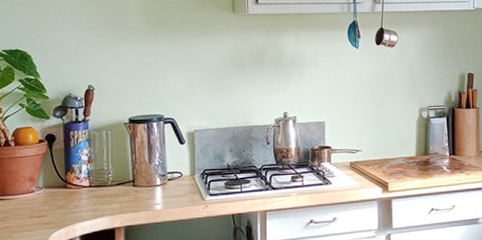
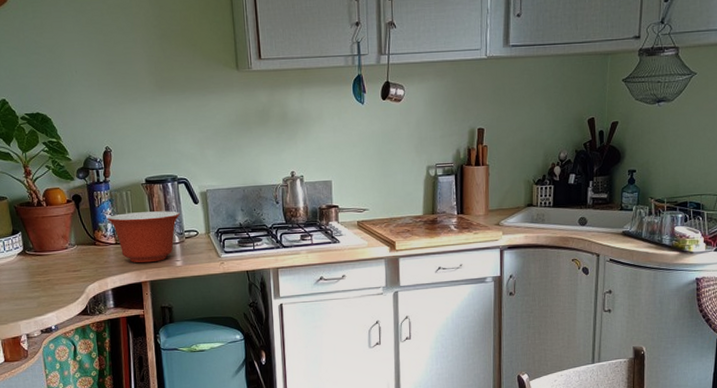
mixing bowl: none [83,151,165,207] -> present [107,211,181,263]

